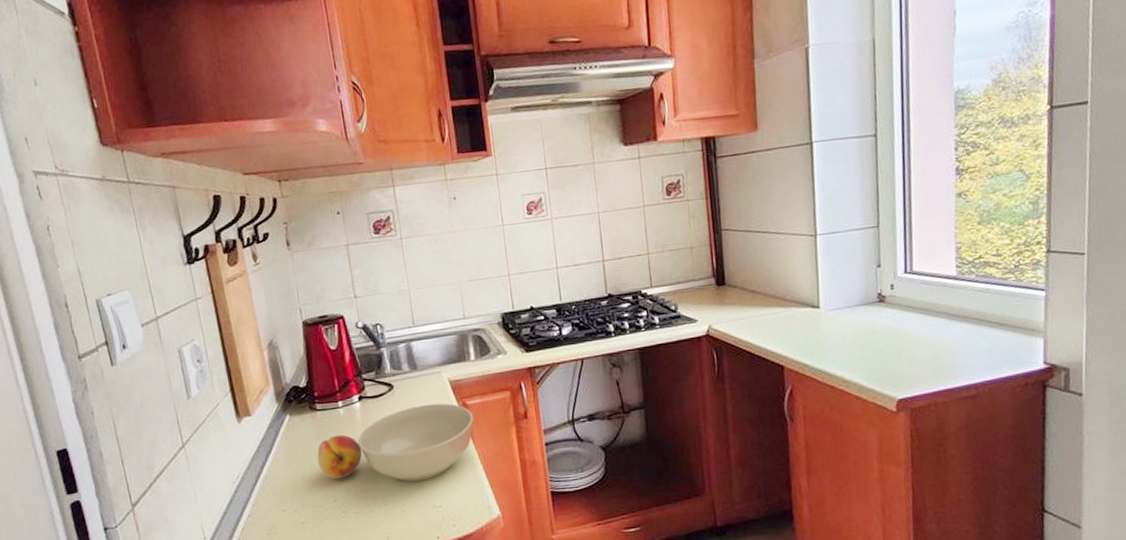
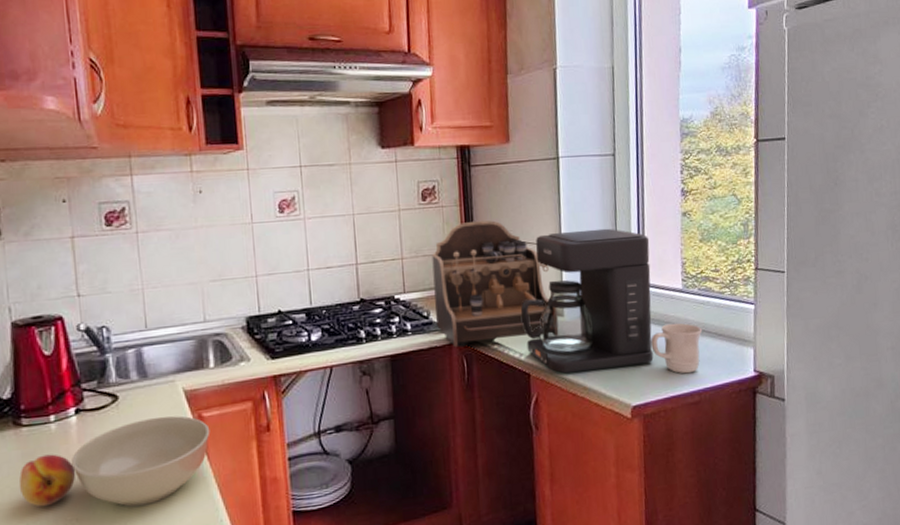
spice rack: none [678,212,803,340] -> present [432,220,549,348]
coffee maker: none [772,214,923,365] -> present [520,228,654,373]
mug: none [919,312,981,366] -> present [651,323,703,374]

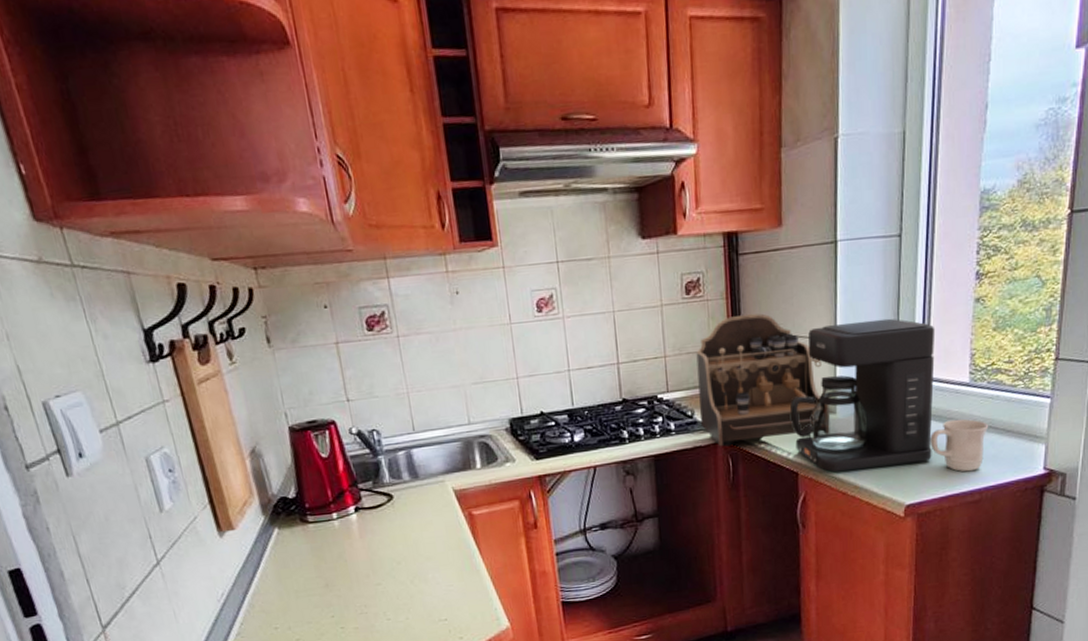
fruit: present [18,454,76,507] -> none [310,548,361,595]
bowl: present [70,415,210,507] -> none [355,513,481,596]

